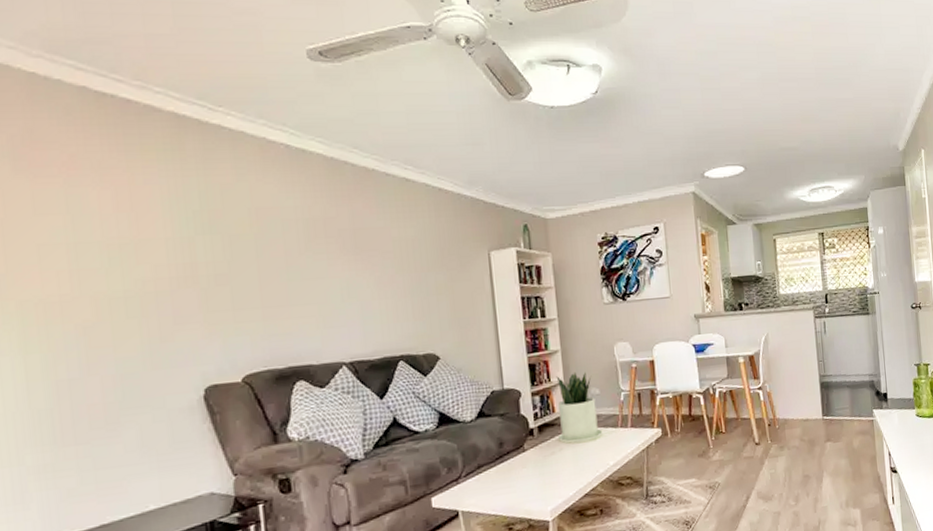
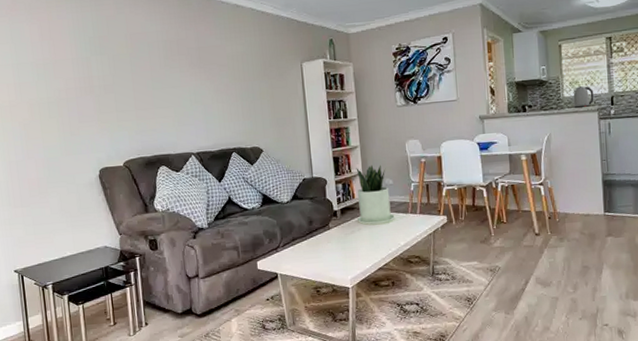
kettle: none [789,283,809,307] -> present [573,86,594,109]

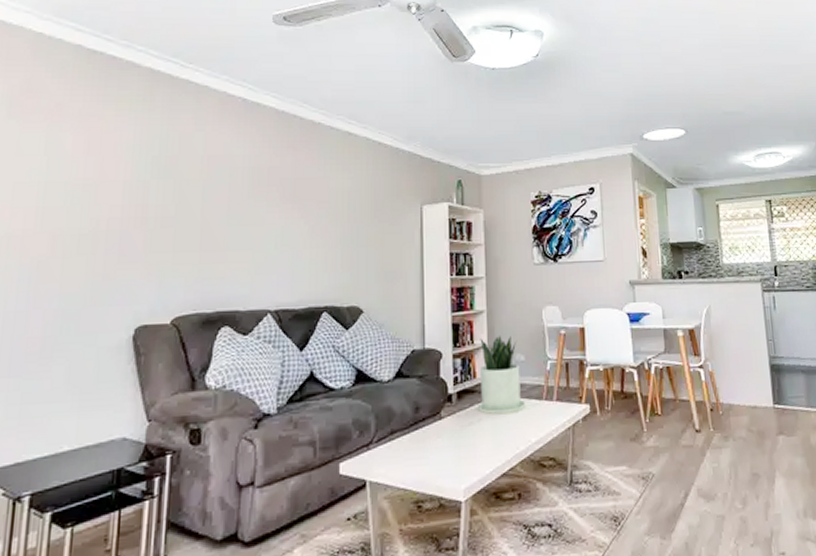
kettle: present [573,86,594,109] -> none [733,252,756,278]

